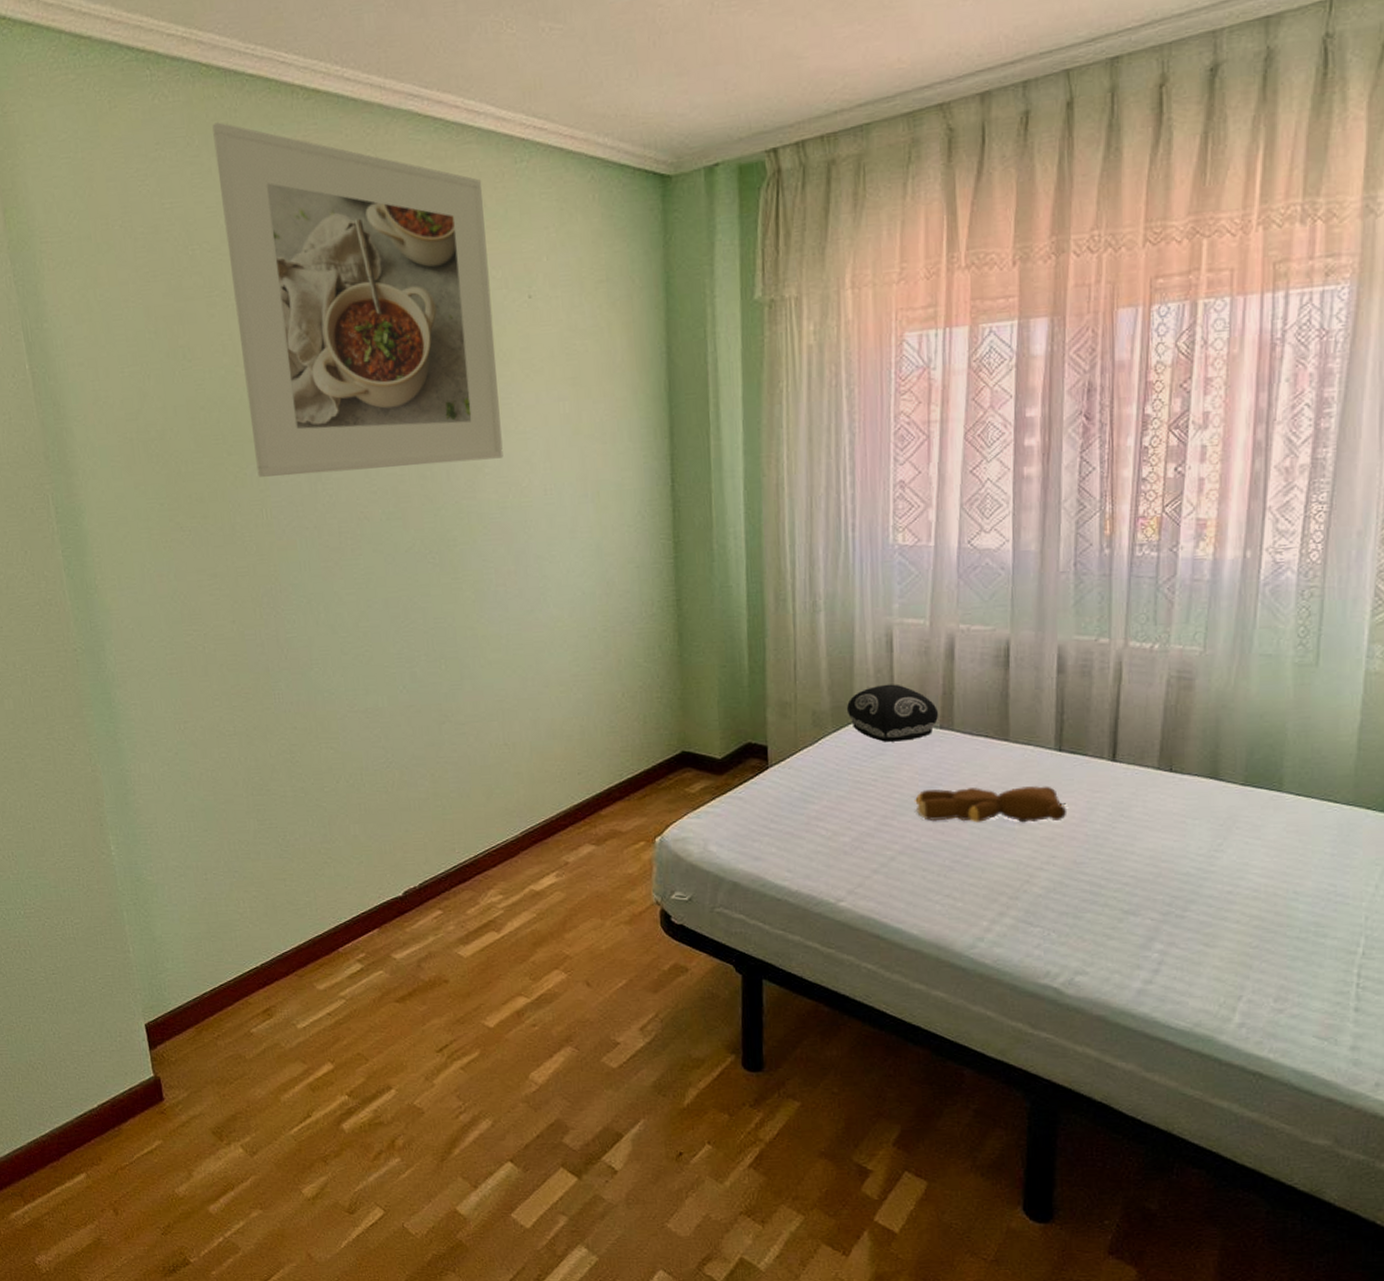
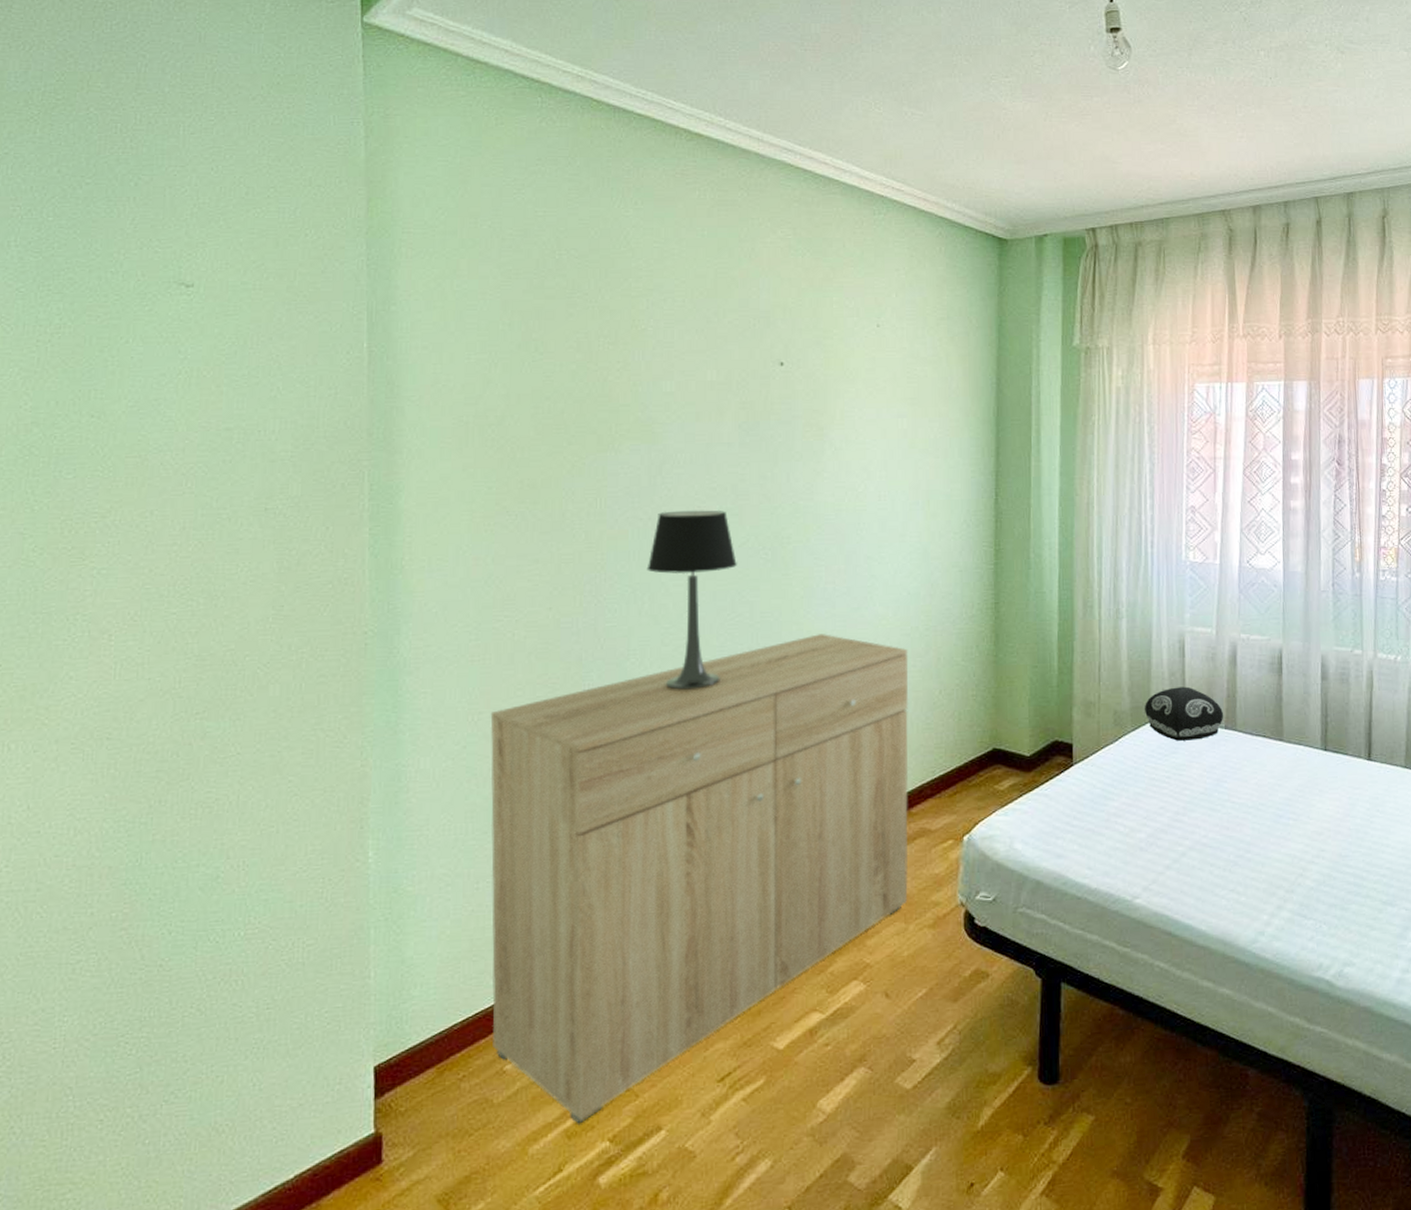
dresser: none [194,638,603,1080] -> present [490,634,909,1124]
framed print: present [212,122,503,477] -> none [595,149,843,468]
table lamp: none [318,515,406,698] -> present [646,510,737,690]
teddy bear: present [915,786,1068,823] -> none [1203,783,1333,818]

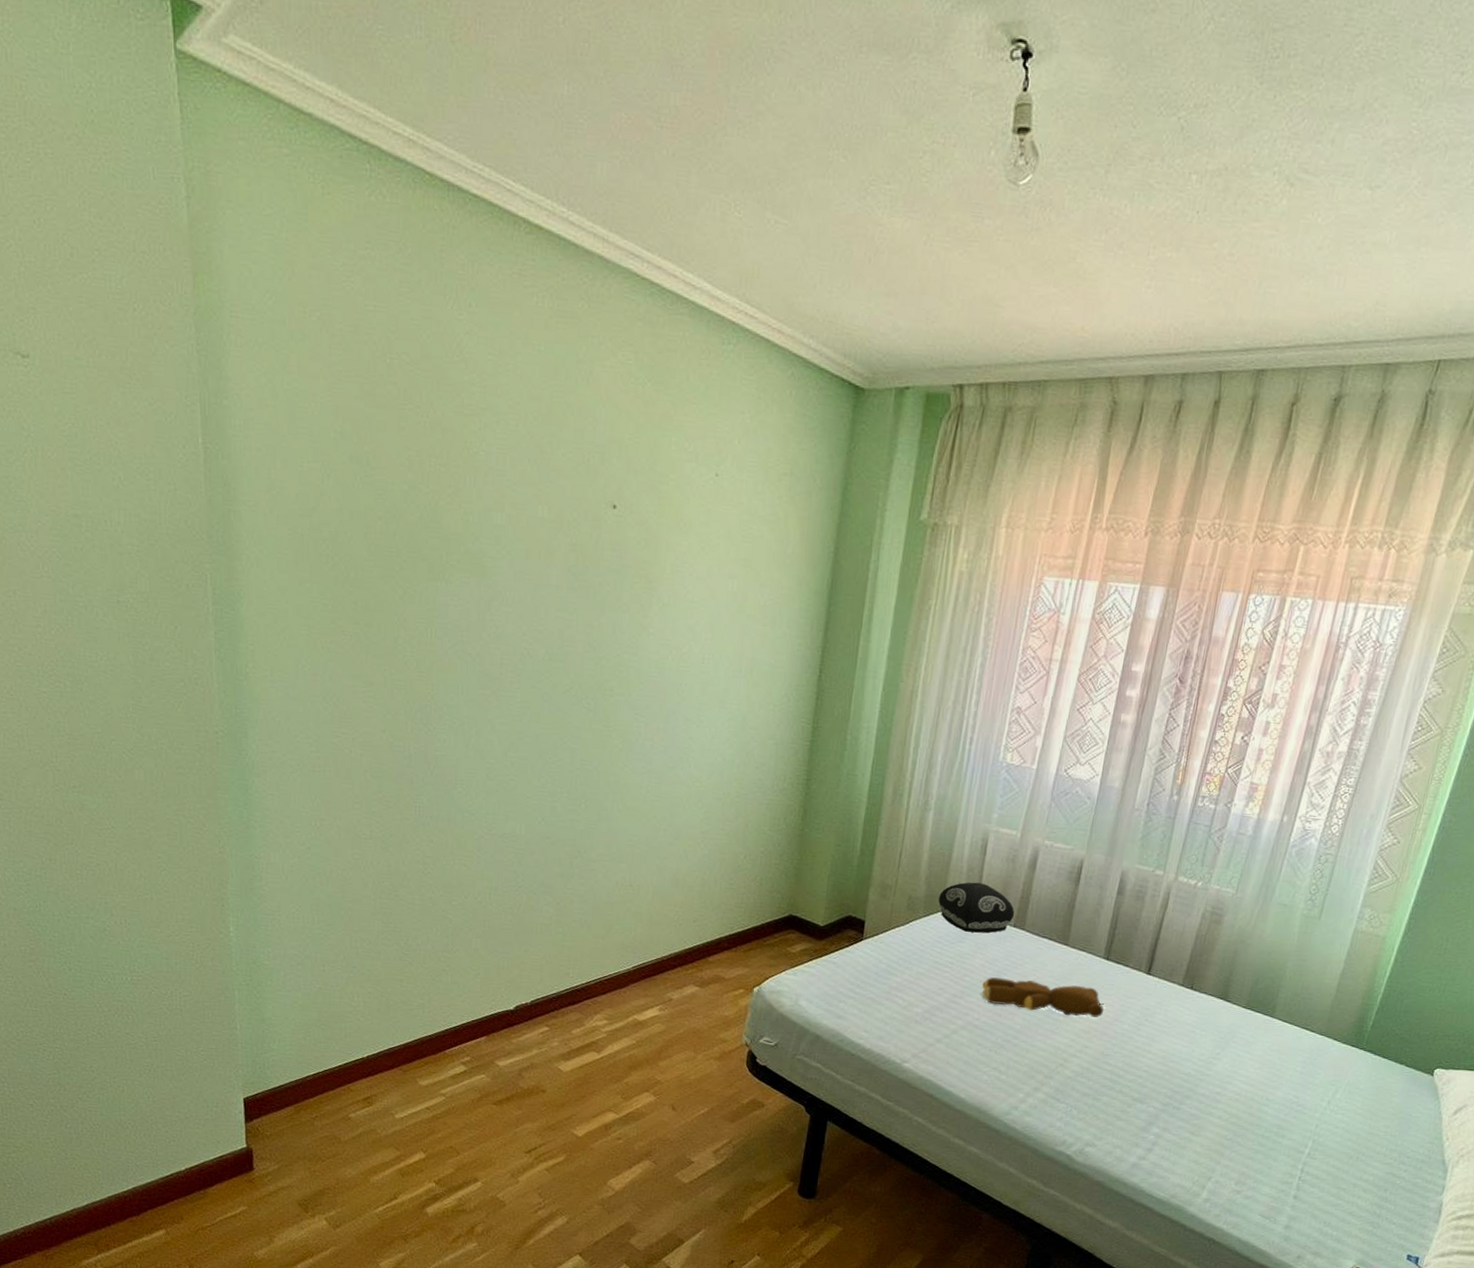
dresser: present [490,634,909,1124] -> none [331,787,719,1167]
table lamp: present [646,510,737,690] -> none [474,649,560,824]
teddy bear: none [1203,783,1333,818] -> present [982,977,1104,1017]

